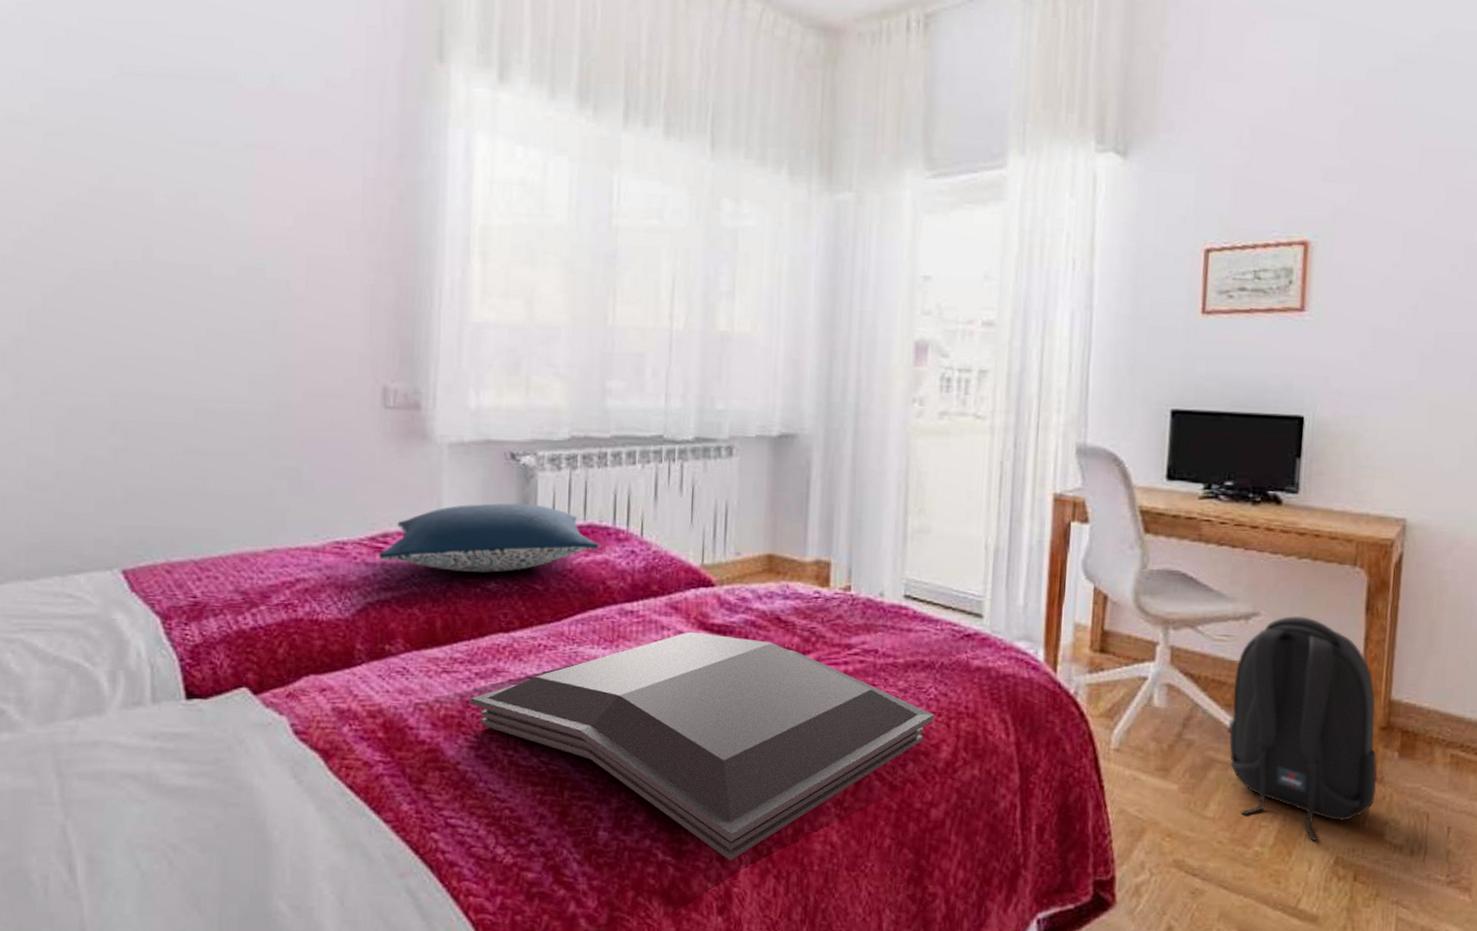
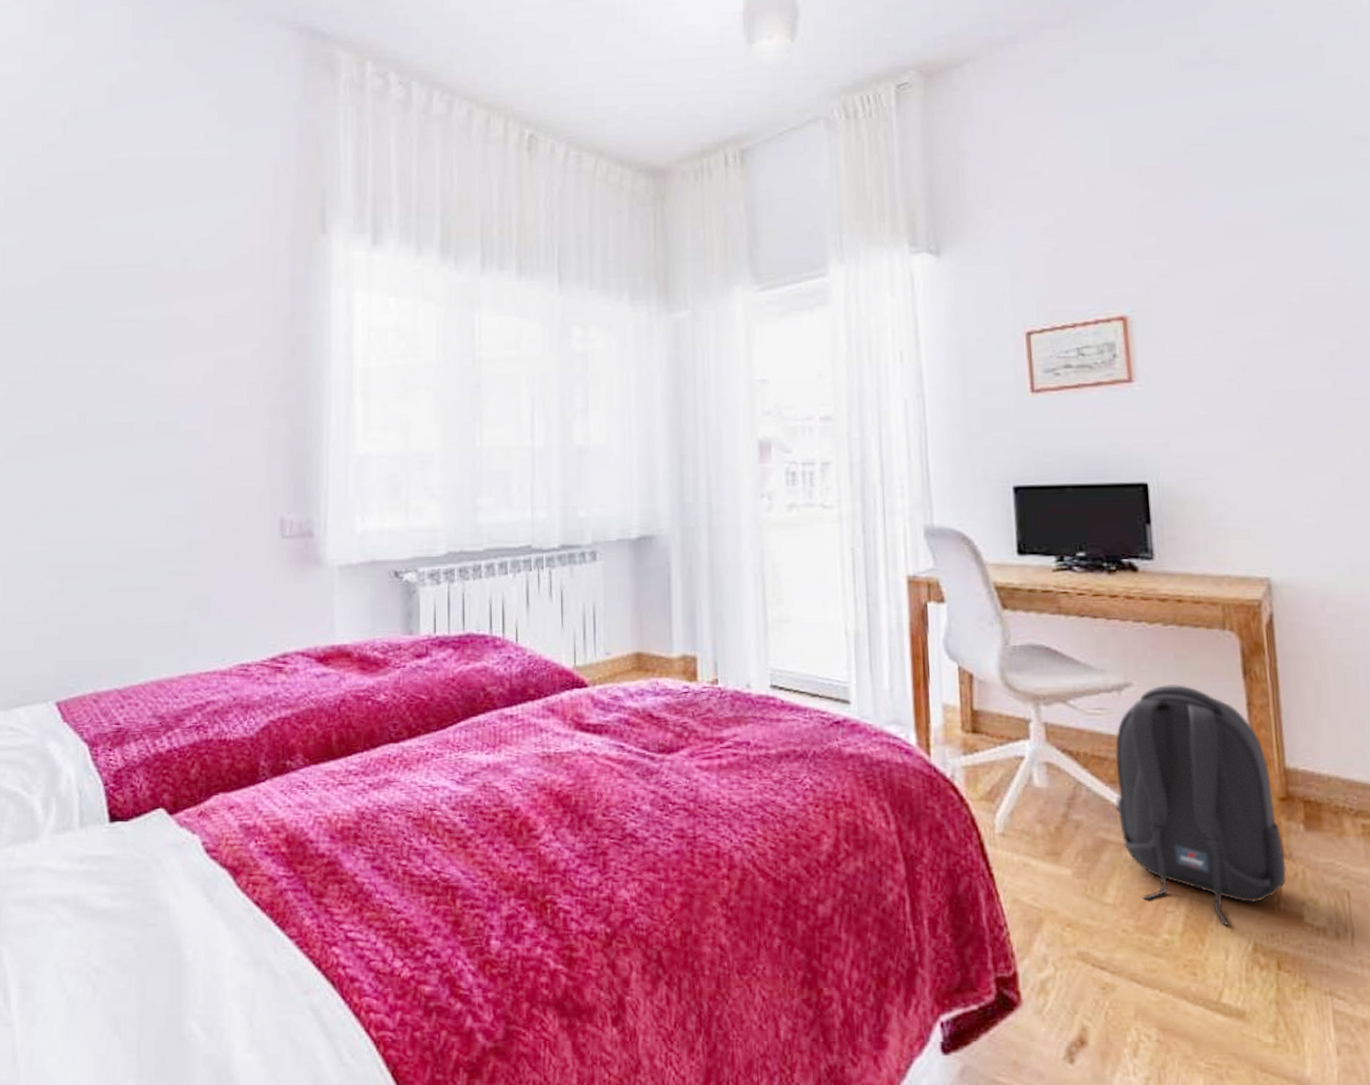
pillow: present [378,503,599,573] -> none [278,618,478,686]
serving tray: present [470,631,934,861] -> none [365,732,812,967]

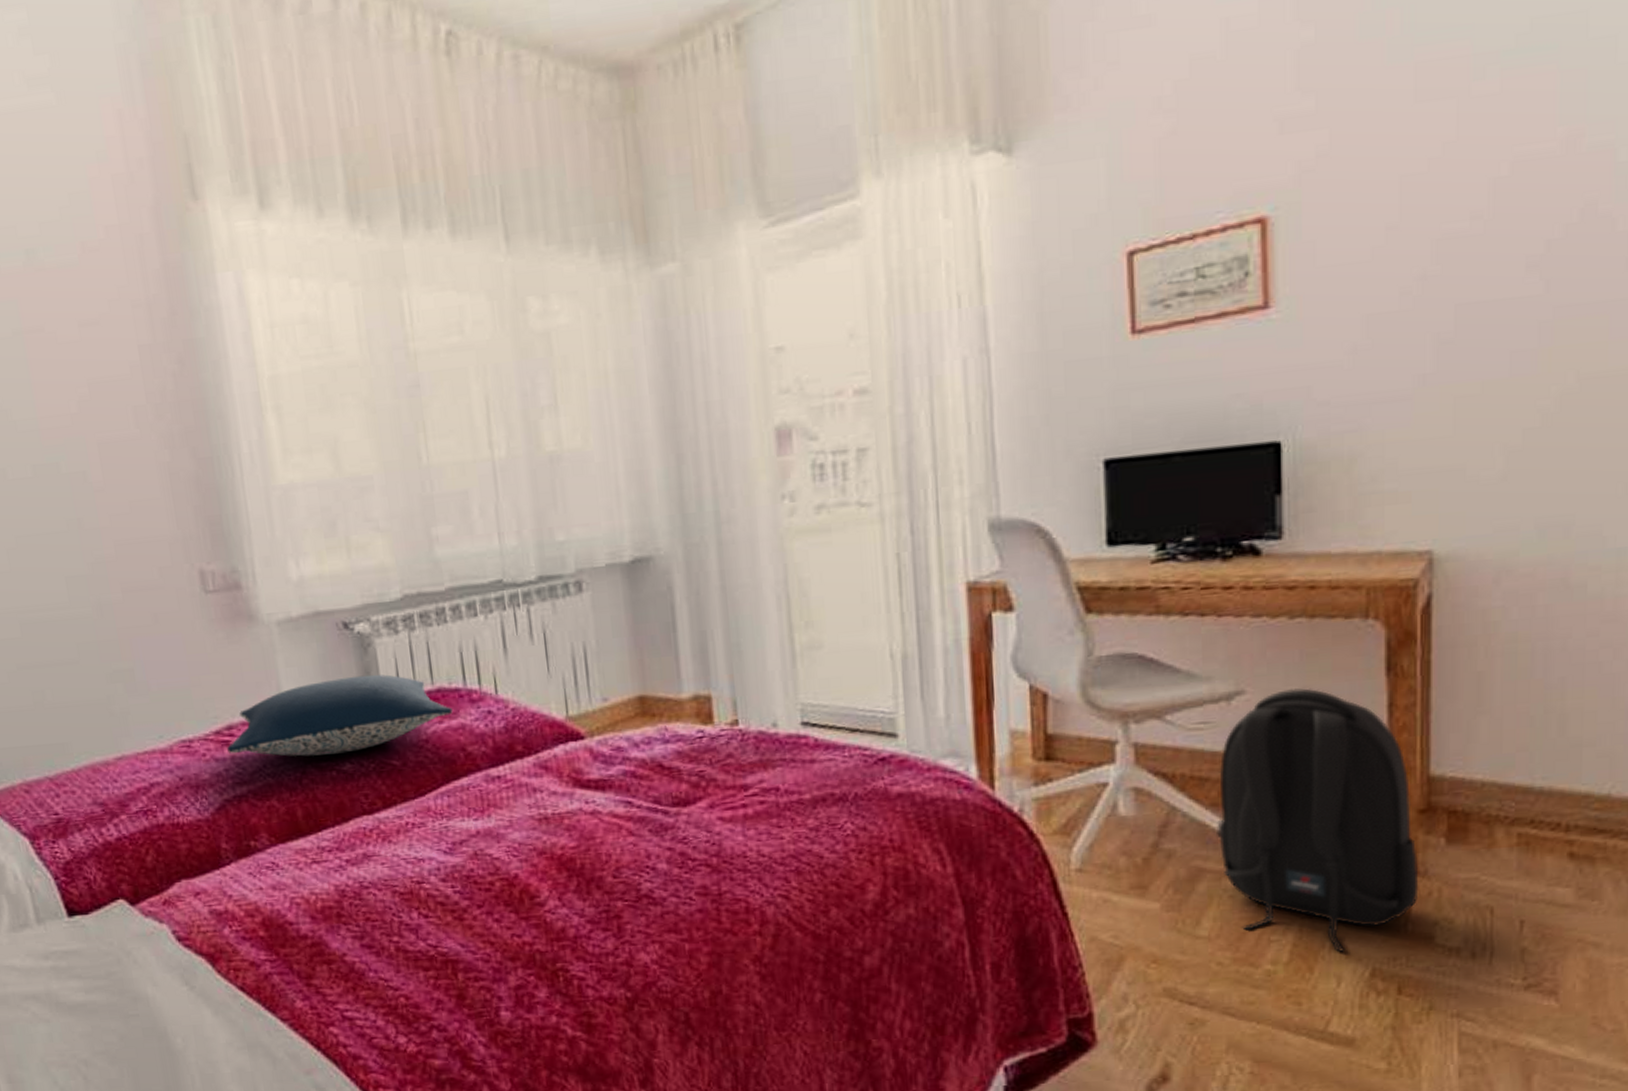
pillow: none [278,618,478,686] -> present [226,674,453,757]

